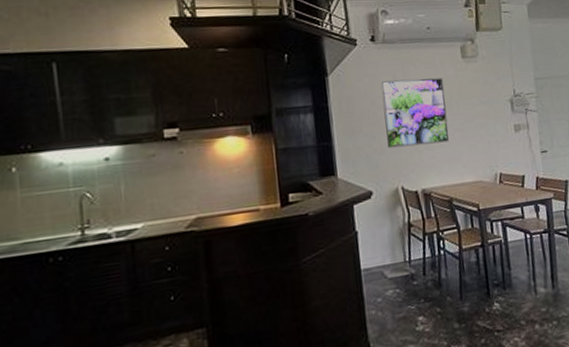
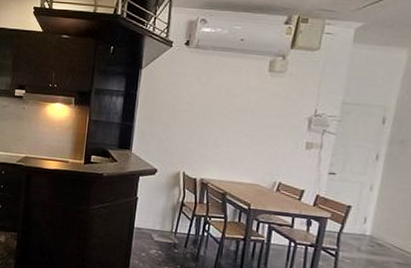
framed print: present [381,78,449,149] -> none [178,81,245,144]

